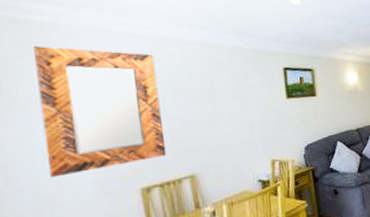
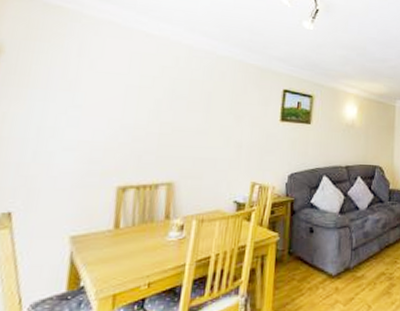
home mirror: present [34,46,167,178] -> none [37,31,162,160]

